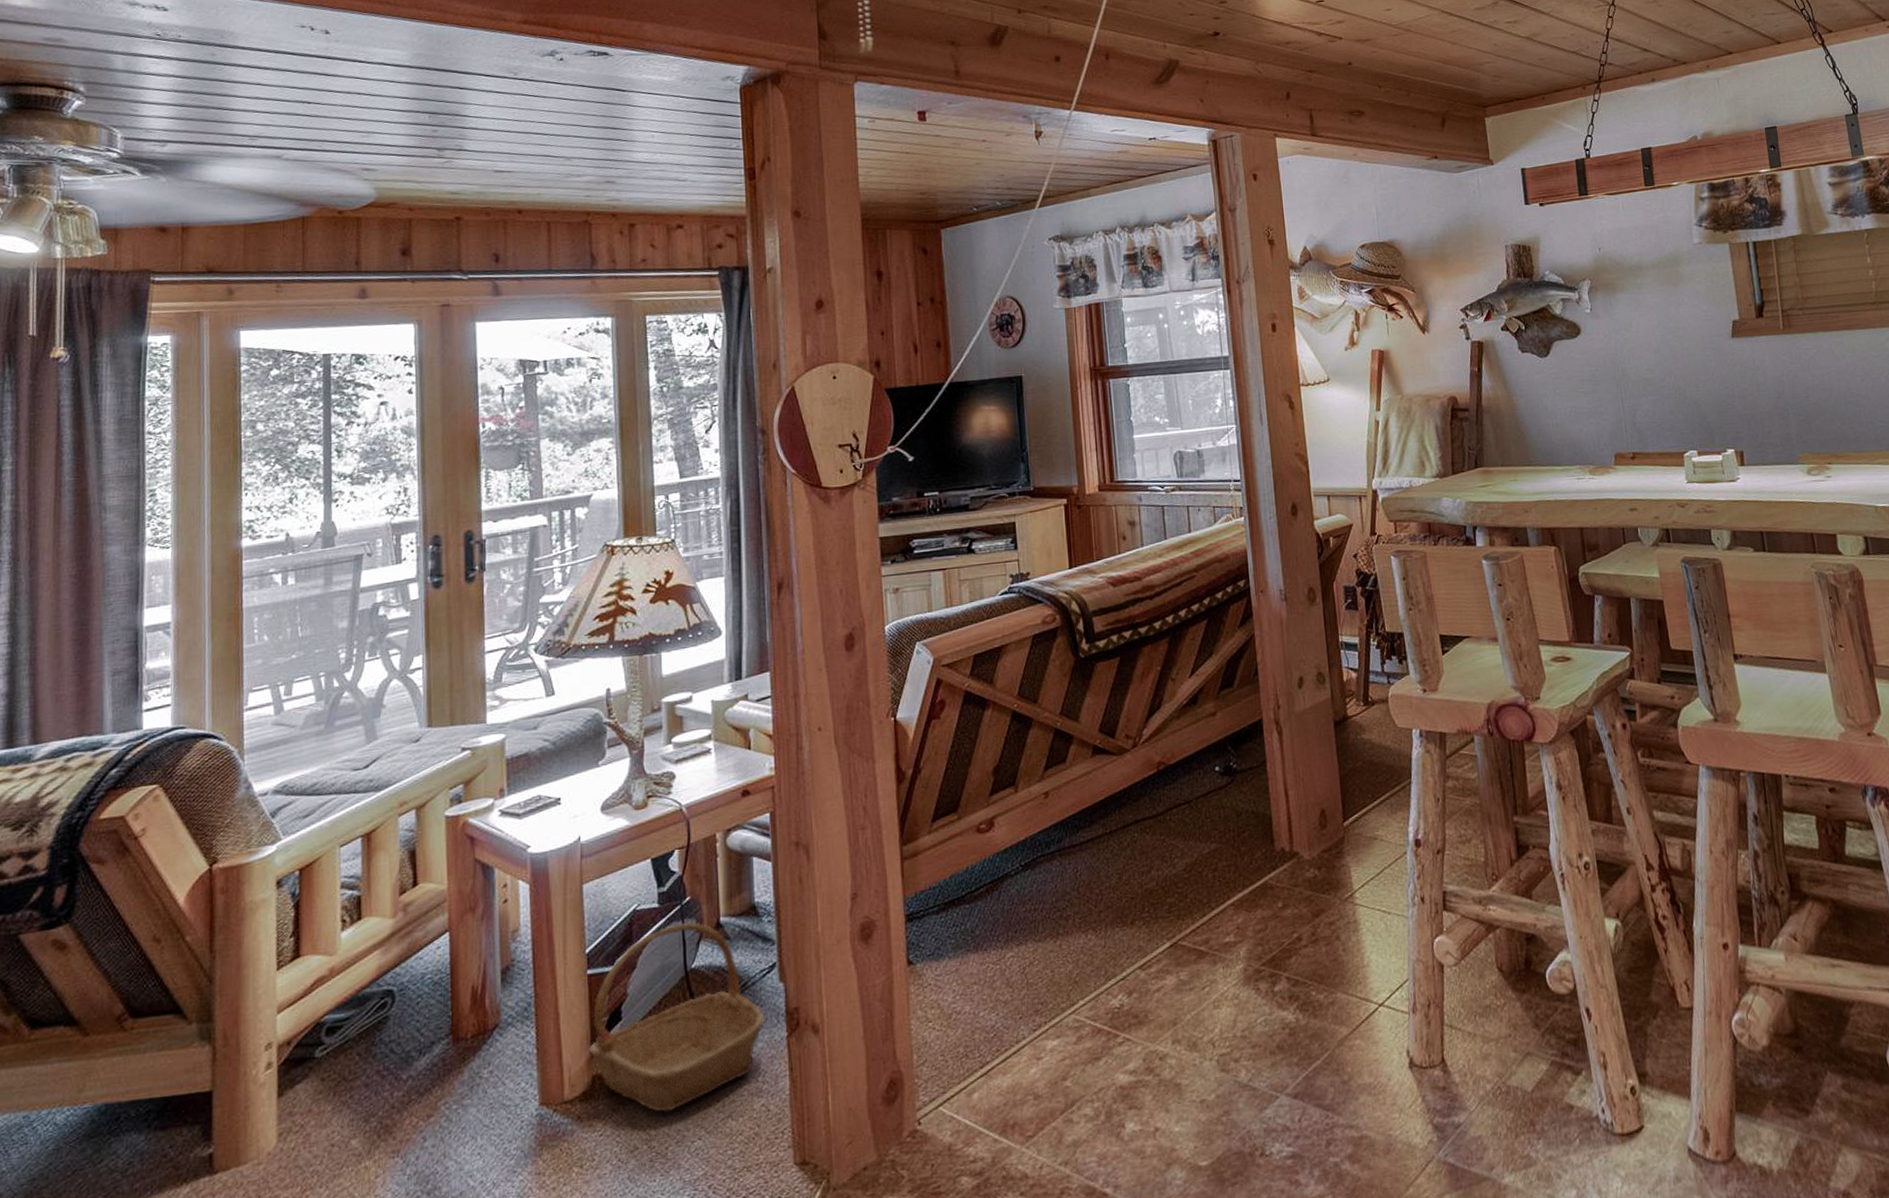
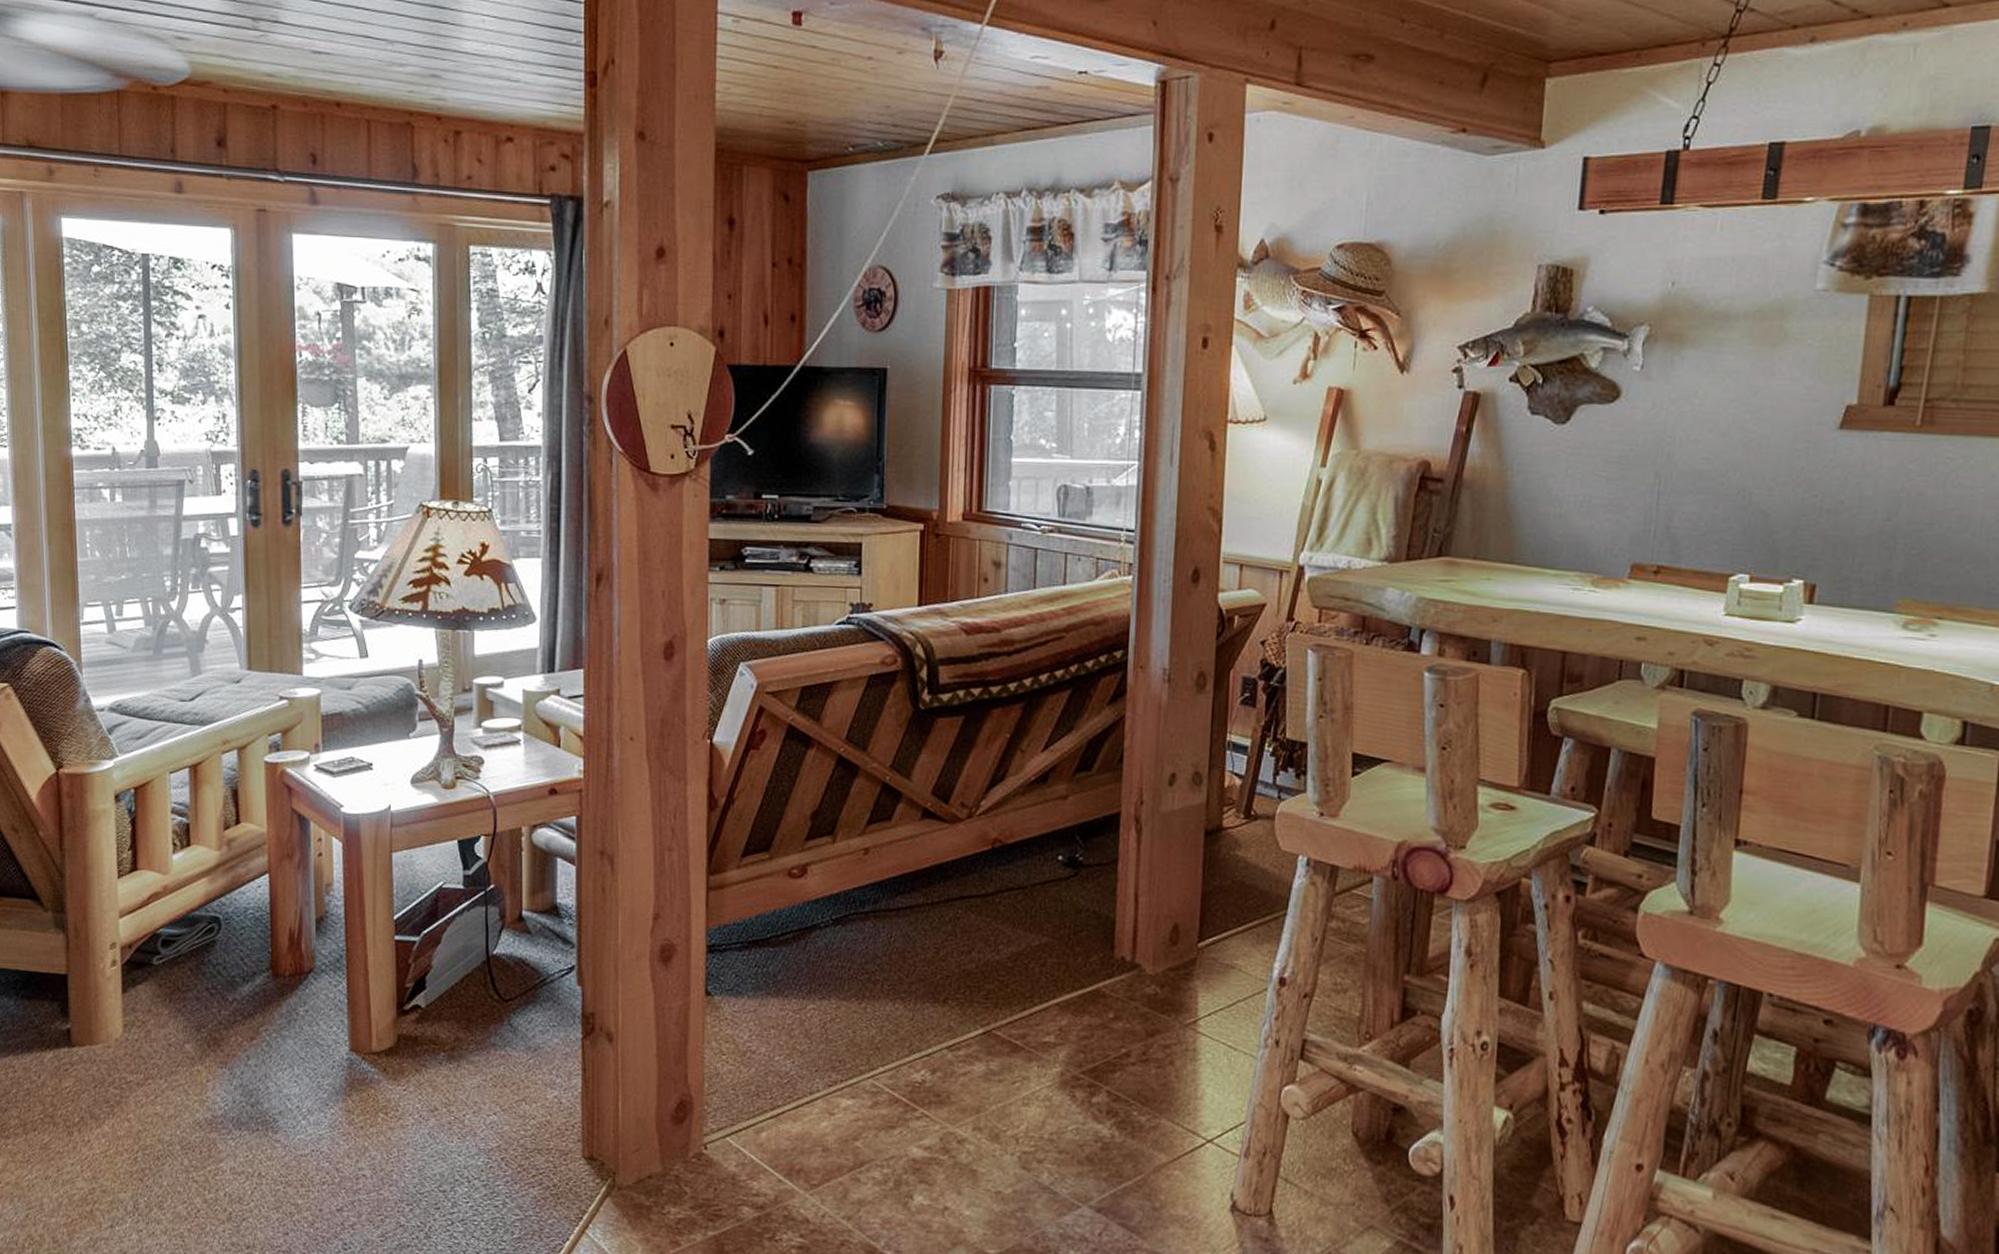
basket: present [589,922,765,1113] -> none [395,909,561,1084]

